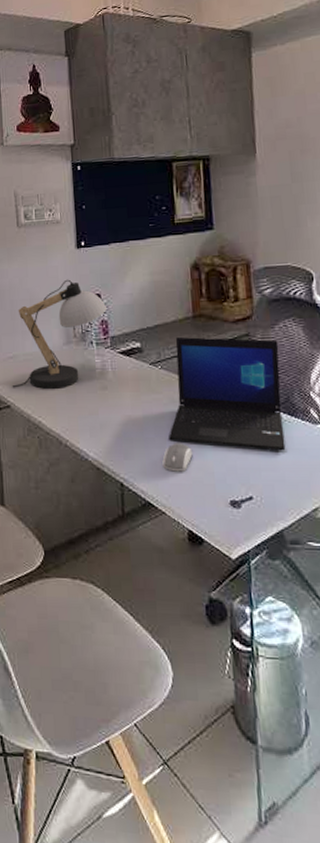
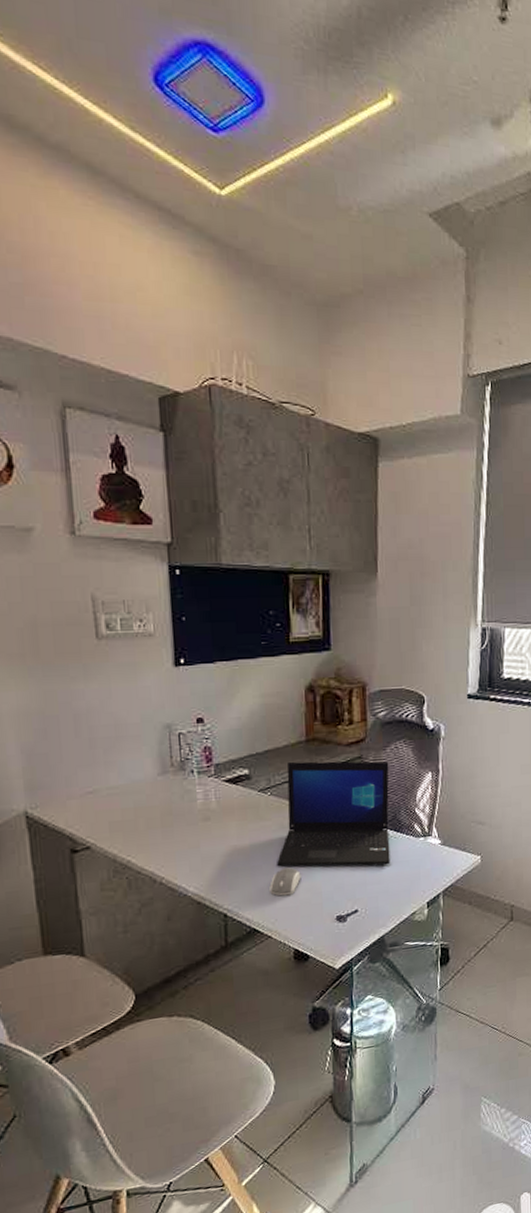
desk lamp: present [12,279,106,389] -> none [92,701,210,827]

